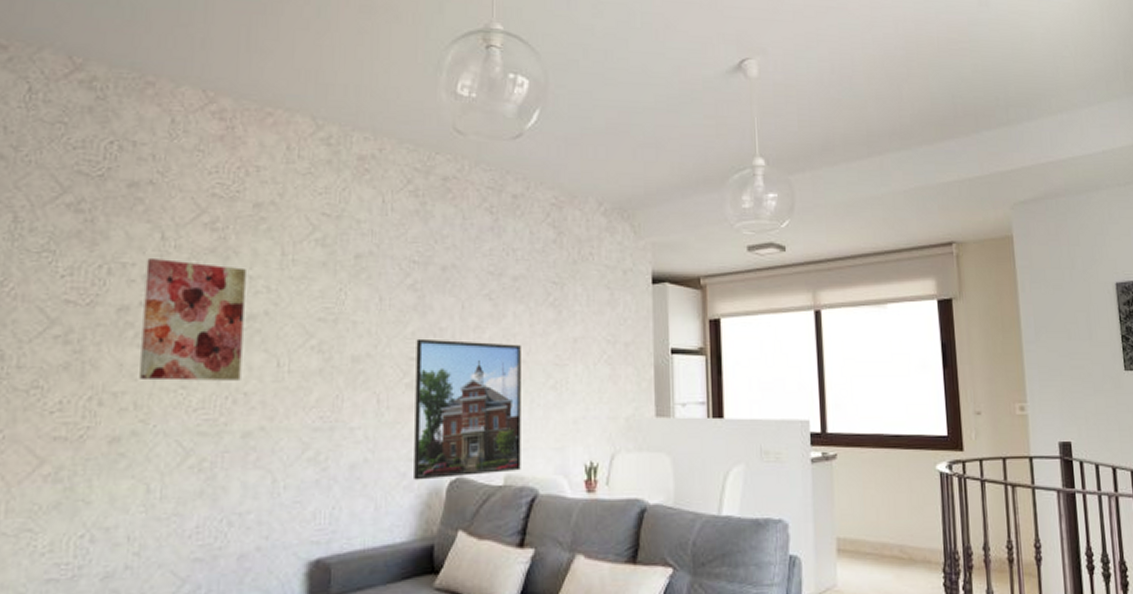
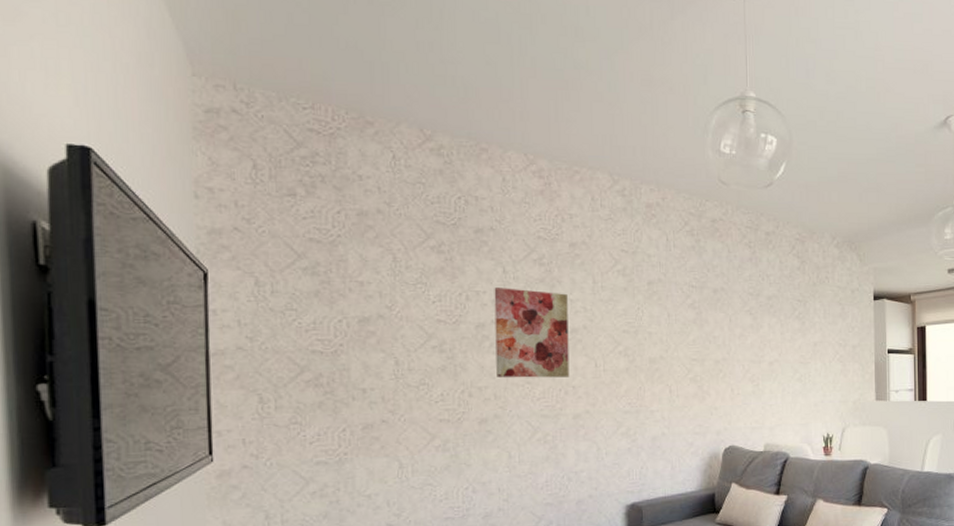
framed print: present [414,338,521,480] -> none [696,344,776,448]

